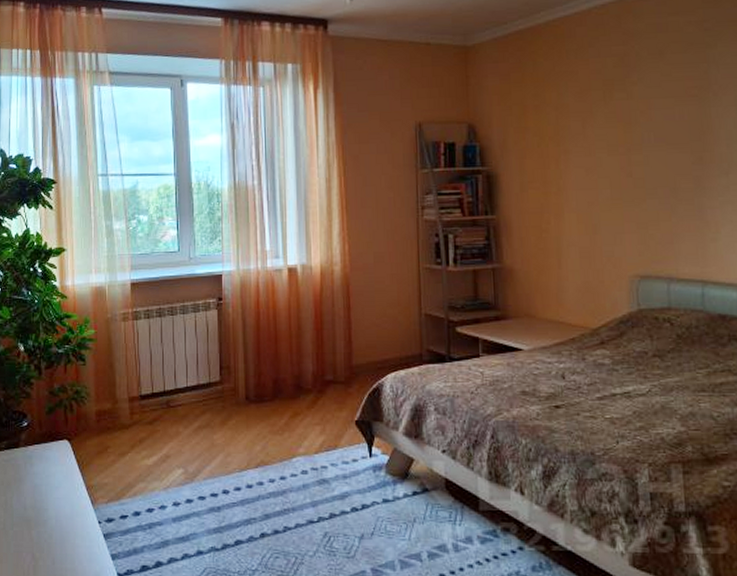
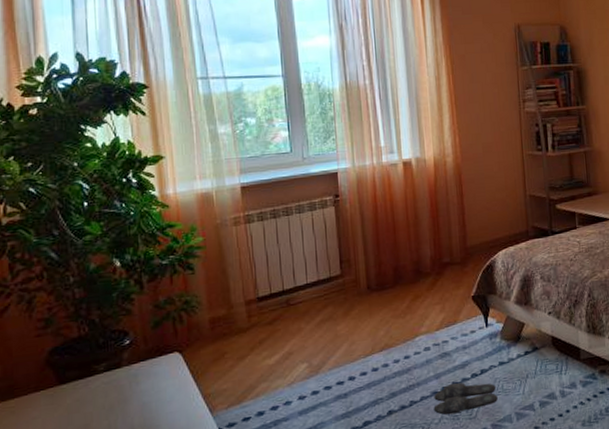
slippers: none [308,515,380,548] -> present [433,382,498,415]

